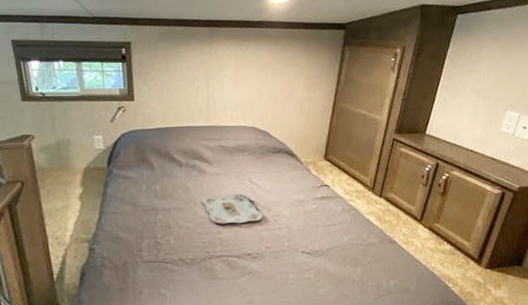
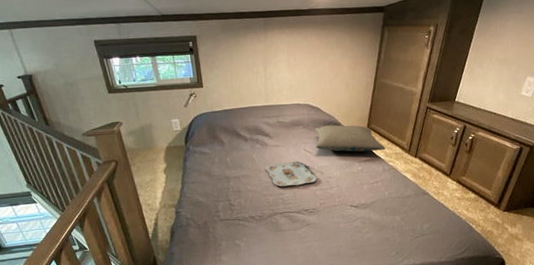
pillow: none [262,153,345,188] -> present [314,125,386,152]

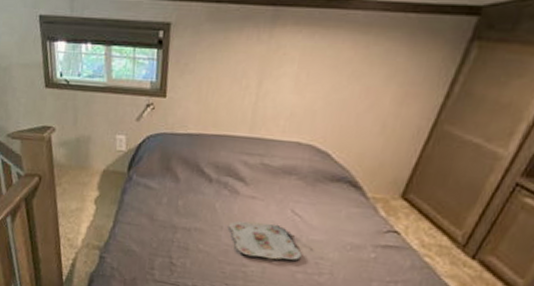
pillow: present [314,125,386,152] -> none [310,182,425,237]

